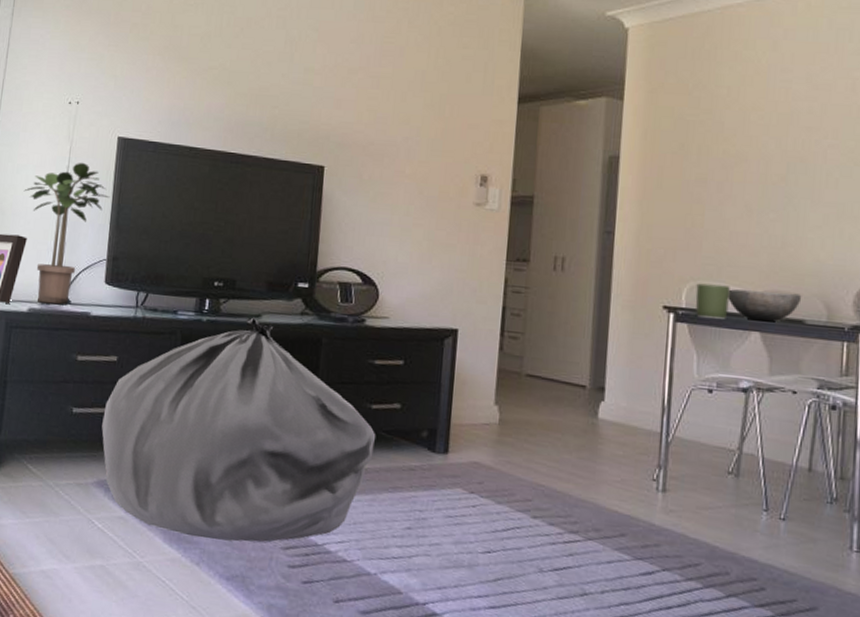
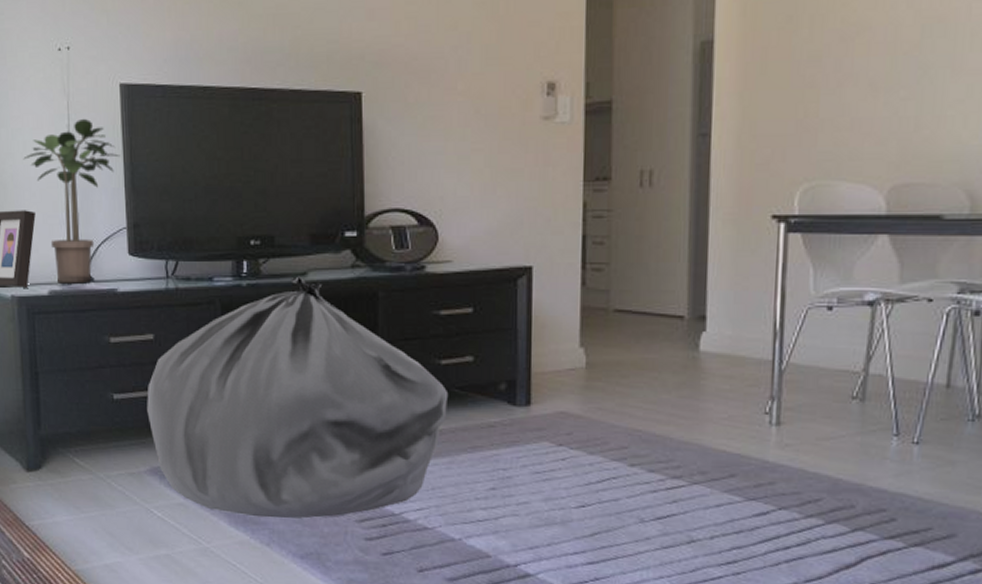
mug: present [695,283,730,321] -> none [810,184,852,226]
bowl: present [728,289,802,322] -> none [849,184,940,222]

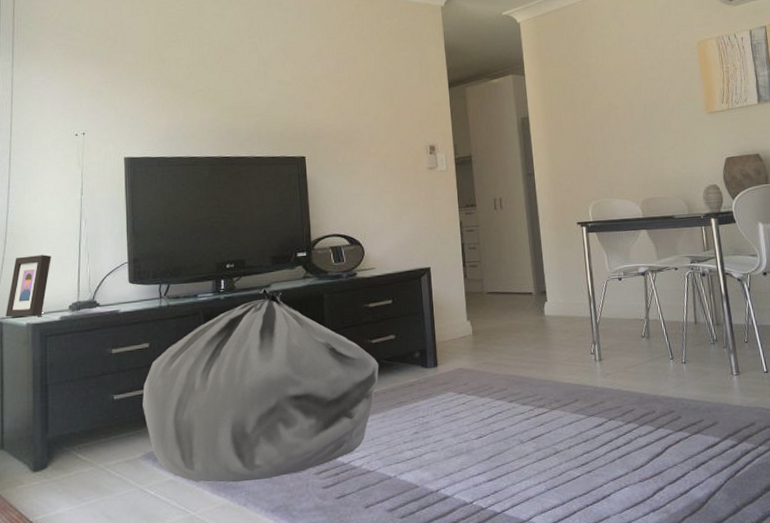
potted plant: present [23,118,121,284] -> none [42,183,124,310]

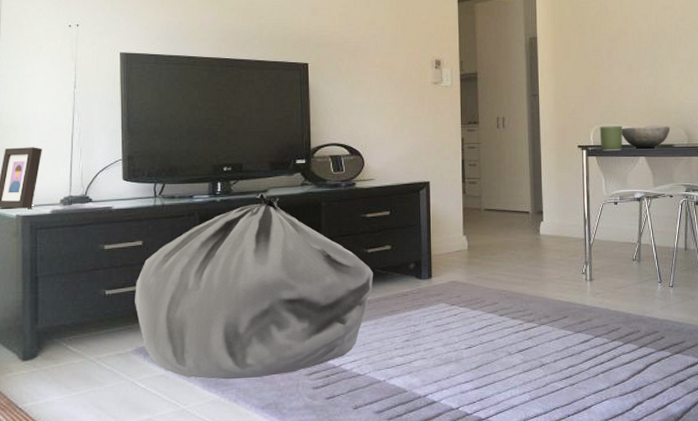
mug: none [597,200,623,227] -> present [599,126,623,152]
bowl: none [620,197,670,222] -> present [621,126,670,149]

